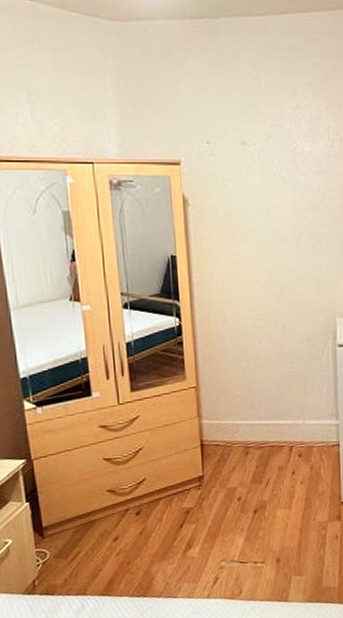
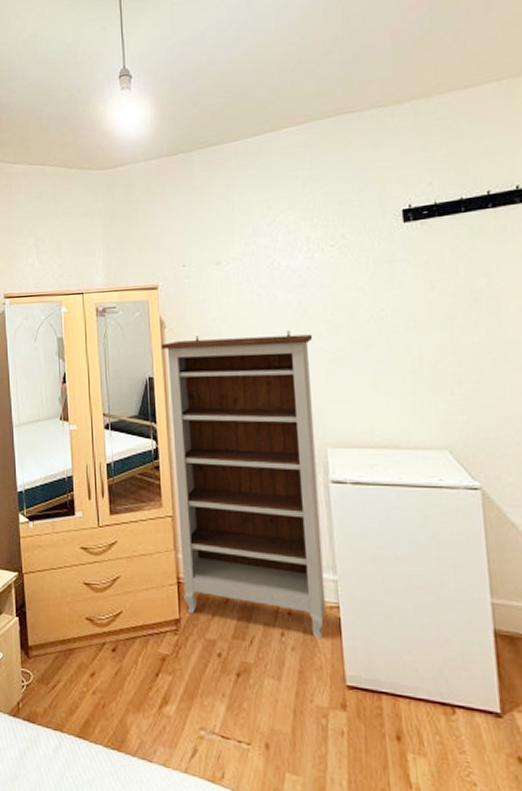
bookshelf: none [184,212,329,472] -> present [161,329,327,640]

